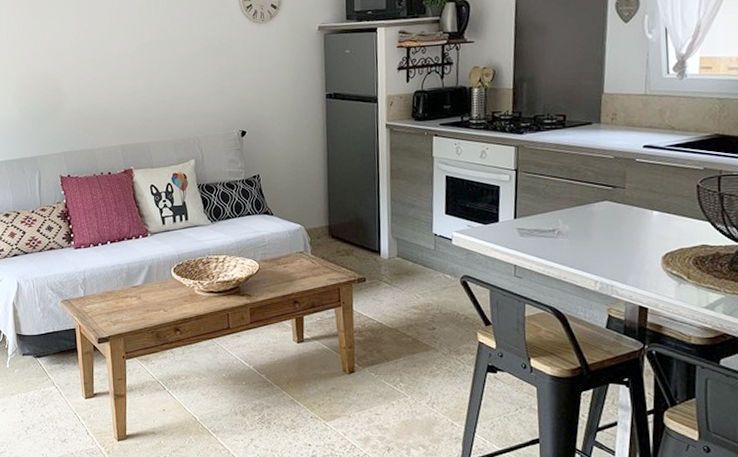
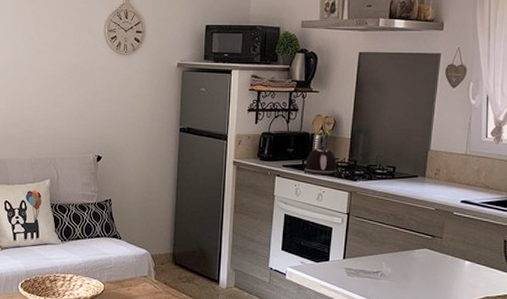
kettle: none [463,88,501,132] -> present [304,135,338,176]

